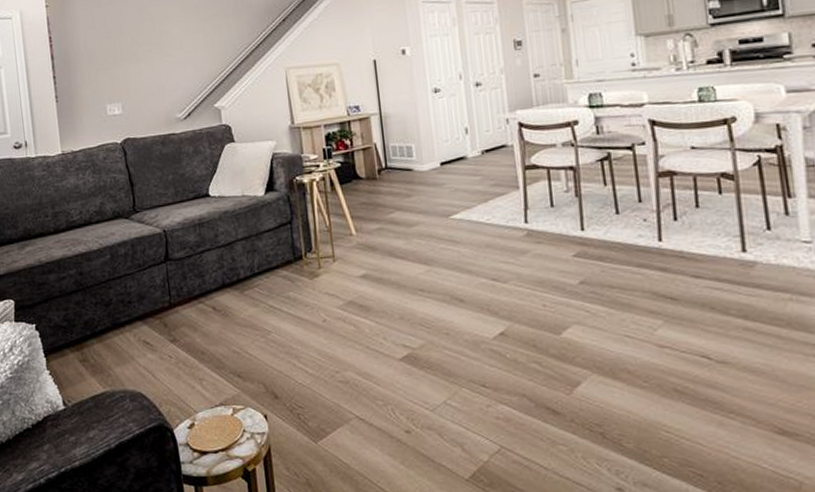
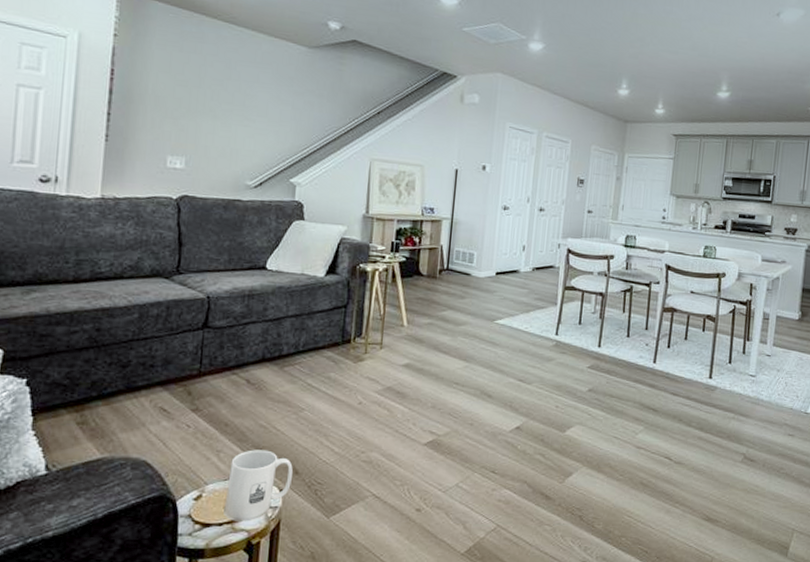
mug: none [213,376,274,448] -> present [223,450,293,522]

